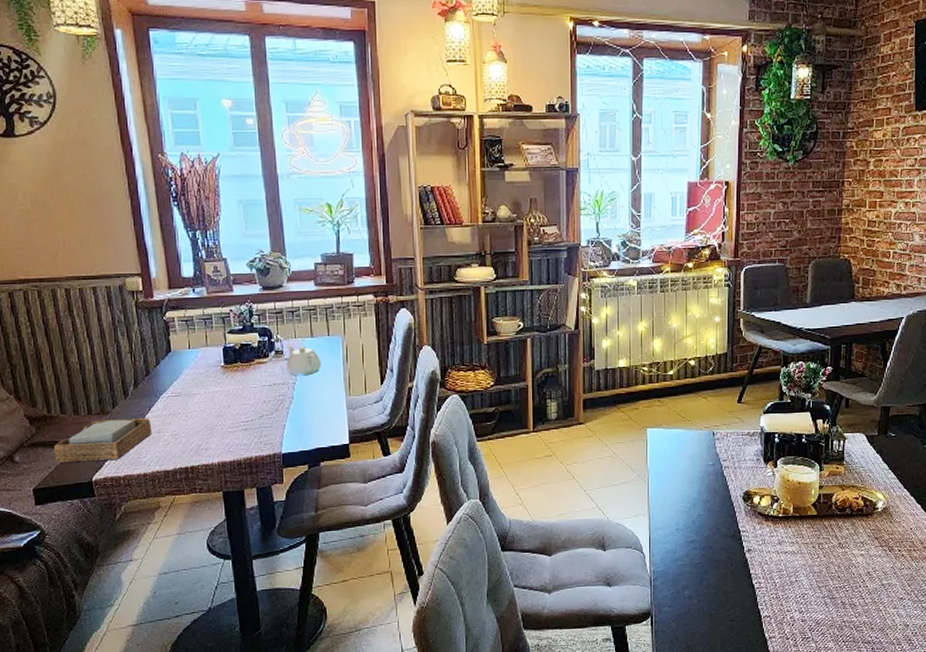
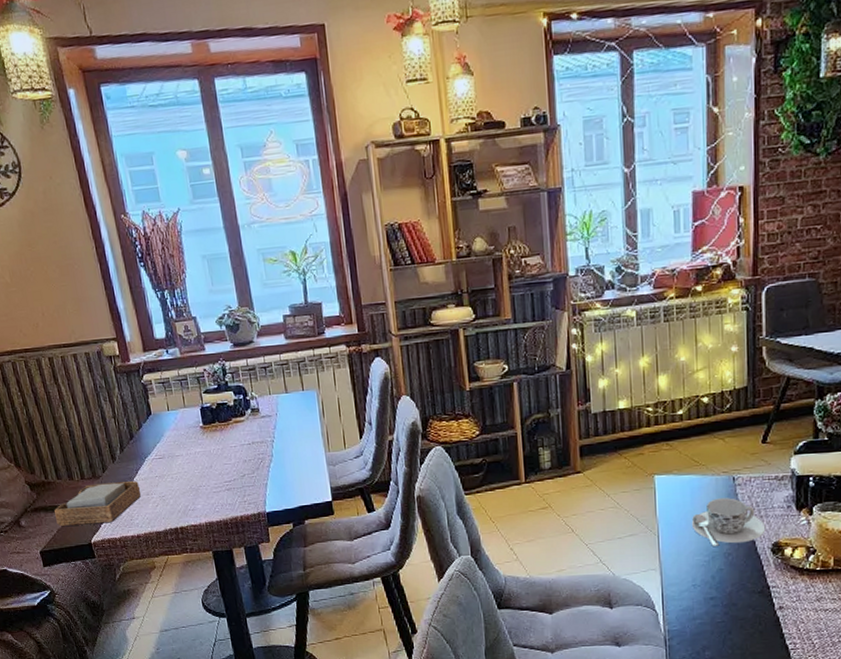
teapot: present [286,344,321,376] -> none [262,401,298,434]
teacup: none [676,450,739,495] -> present [691,498,766,547]

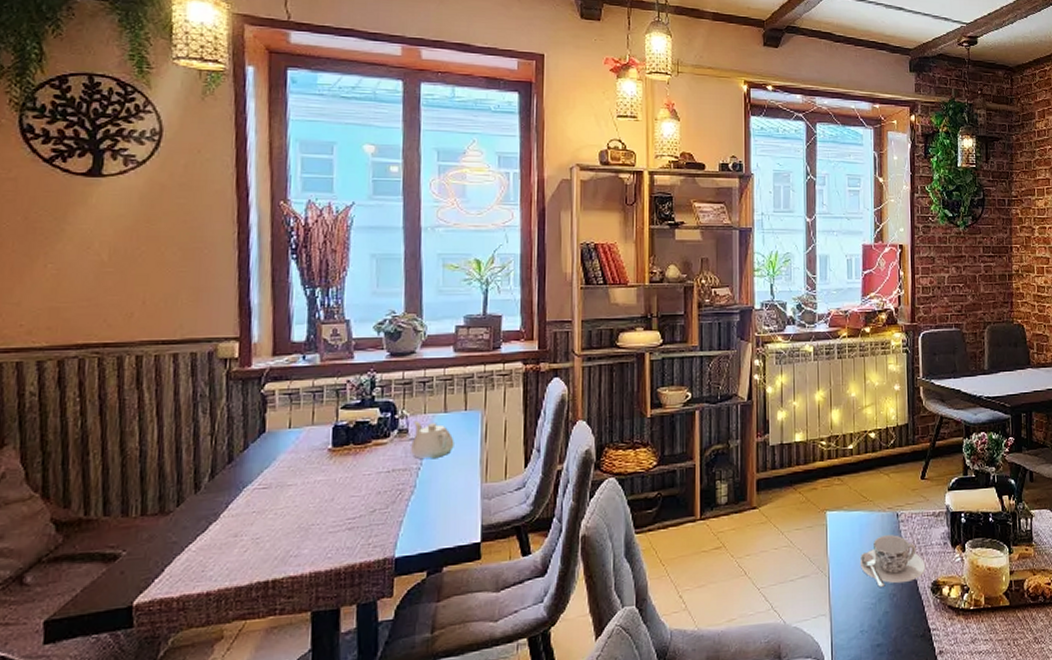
napkin holder: present [54,481,141,526] -> none [85,518,227,582]
teapot: none [262,401,298,434] -> present [409,420,454,460]

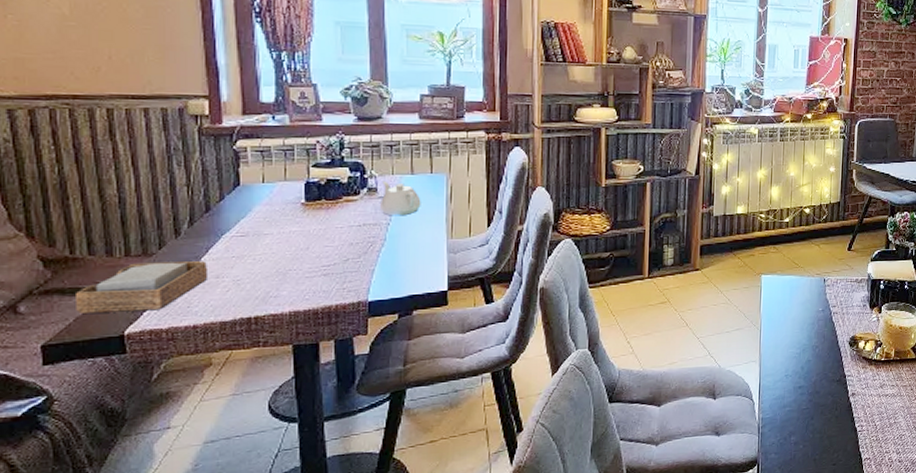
napkin holder: none [85,518,227,582] -> present [76,261,209,313]
teacup: present [859,535,926,588] -> none [788,297,846,341]

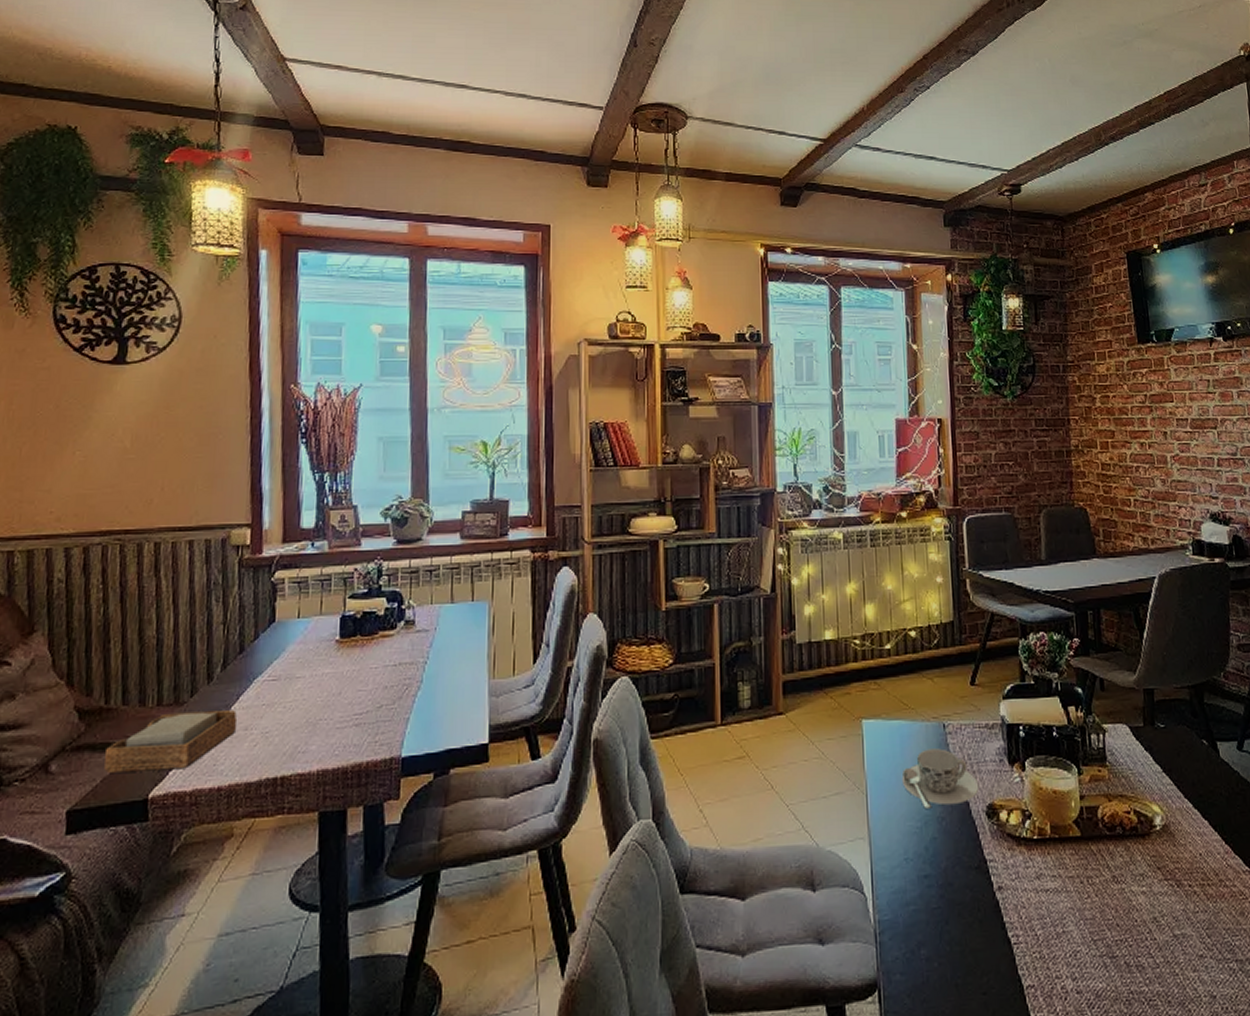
teapot: present [379,181,421,216] -> none [416,611,461,653]
teacup: none [788,297,846,341] -> present [901,748,980,810]

